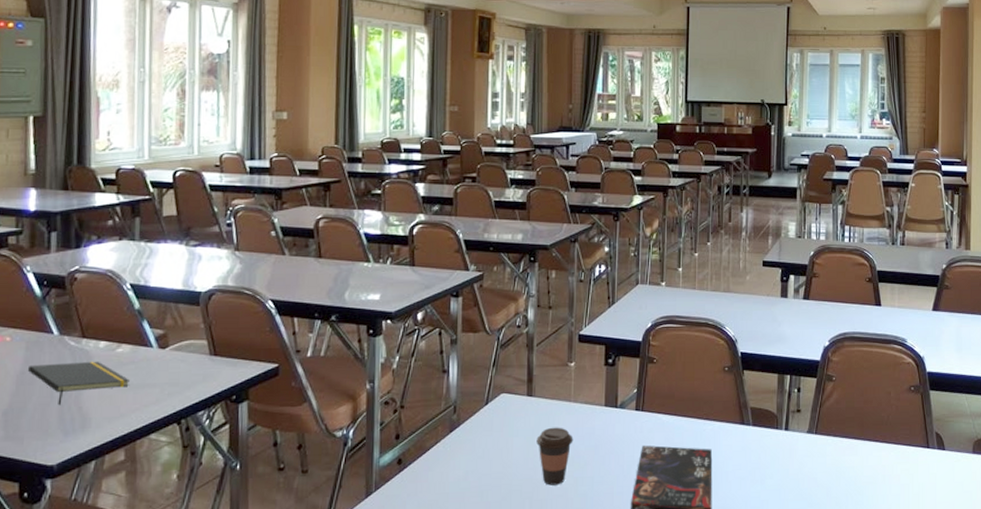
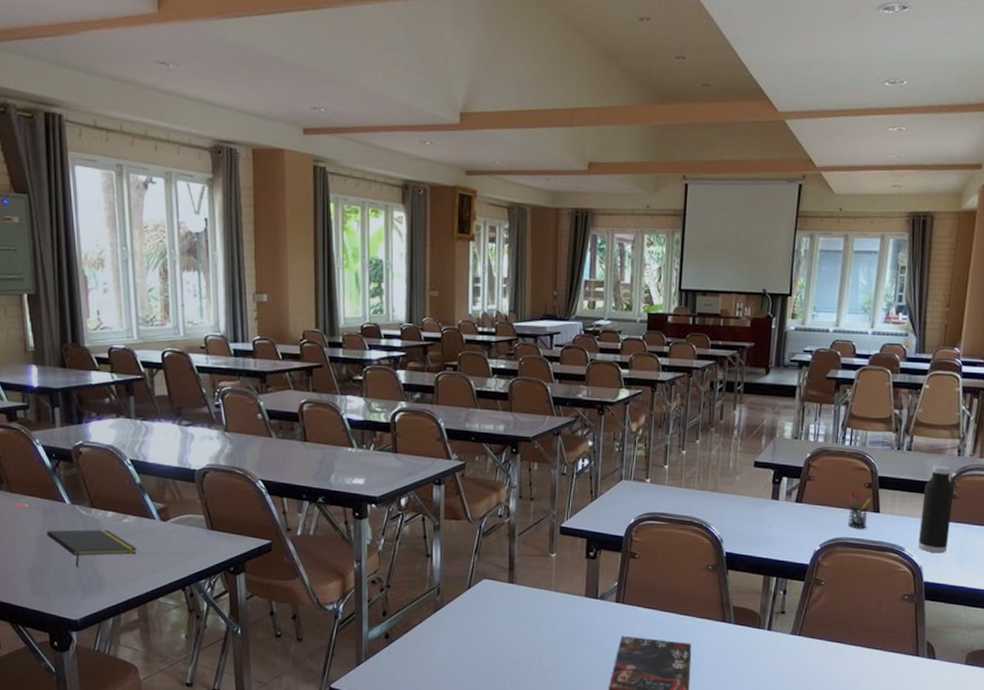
coffee cup: present [536,427,573,486] -> none [517,613,554,667]
pen holder: none [852,285,873,323] -> present [847,490,872,529]
water bottle: none [919,258,946,343] -> present [918,465,954,553]

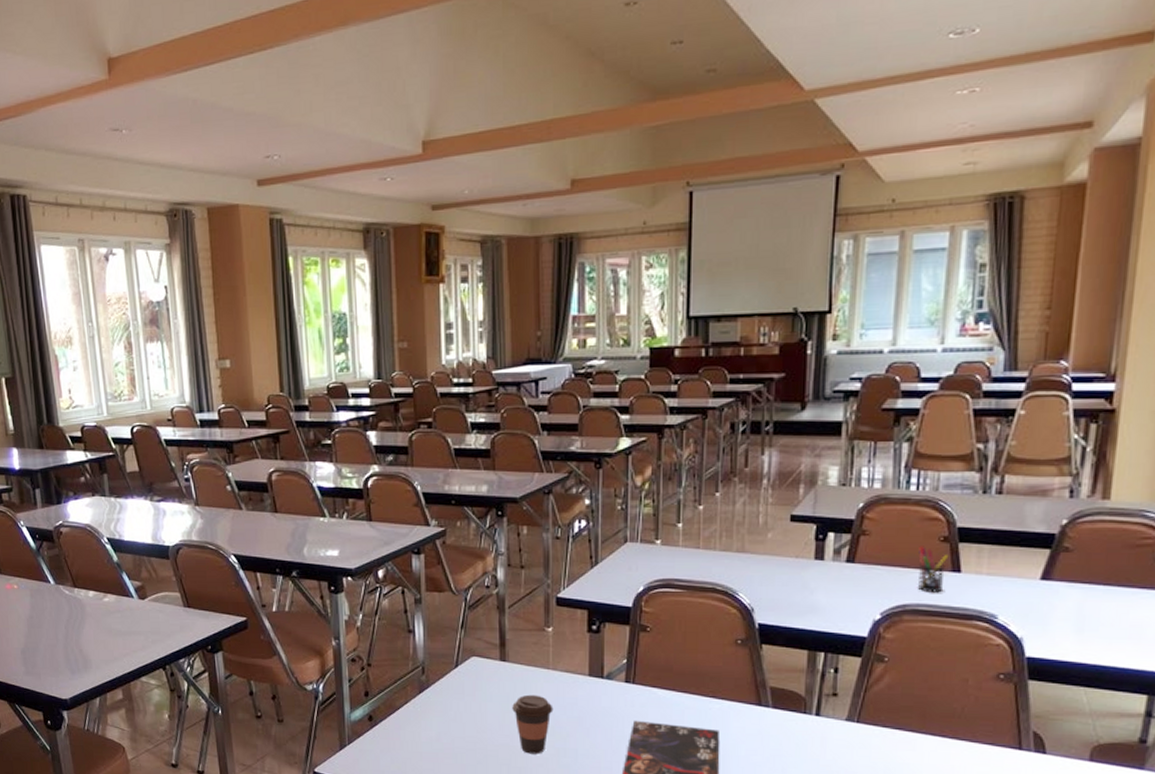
notepad: present [46,529,137,568] -> none [34,608,118,647]
coffee cup: none [517,613,554,667] -> present [512,694,553,754]
water bottle: present [918,465,954,553] -> none [1017,510,1065,622]

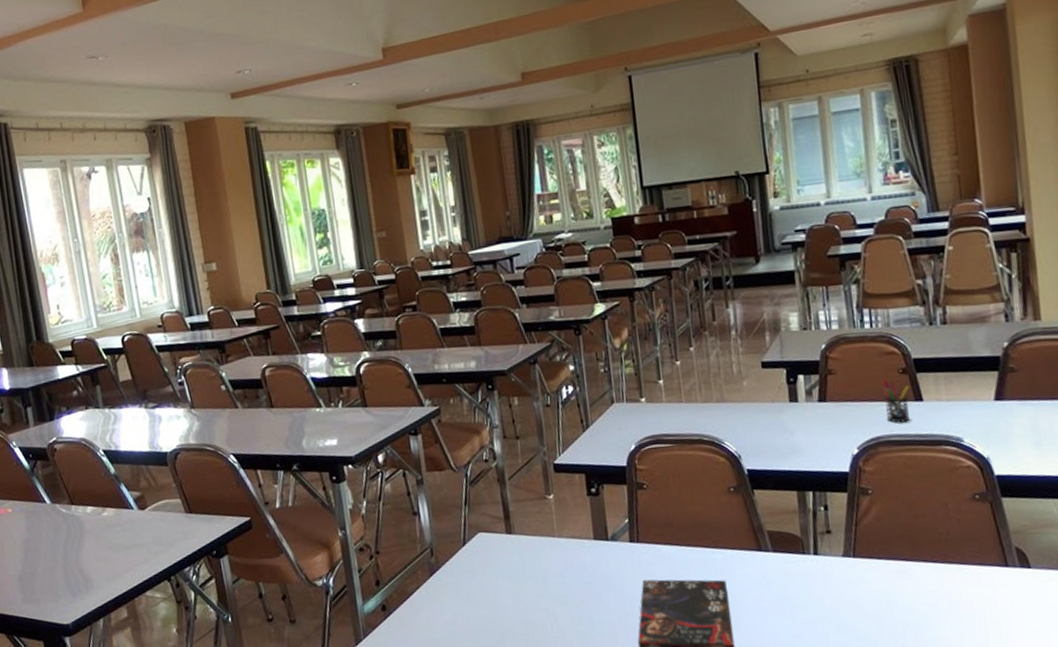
coffee cup: present [512,694,553,754] -> none [523,564,564,627]

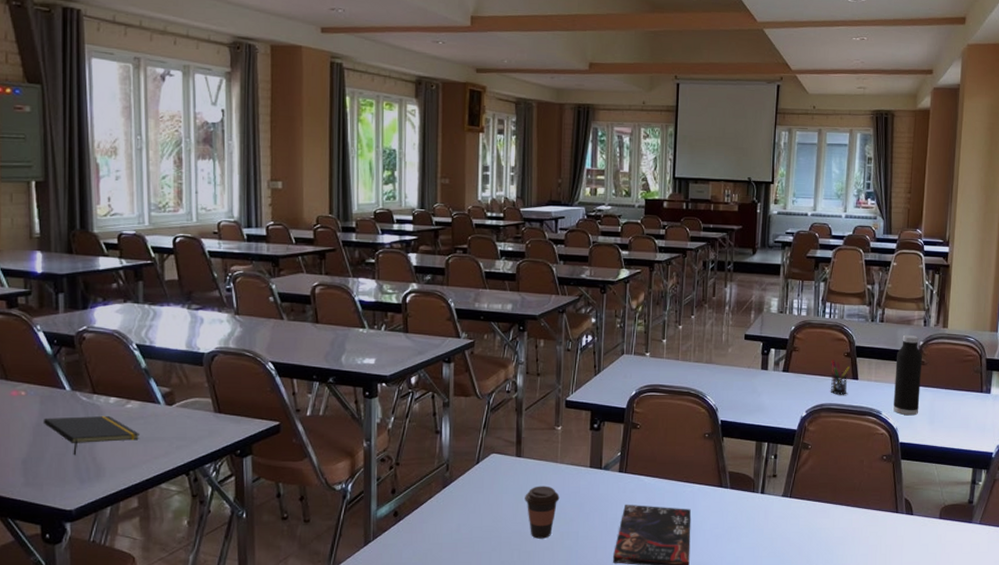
notepad: none [30,525,119,569] -> present [43,415,139,456]
coffee cup: none [523,564,564,627] -> present [525,486,560,539]
water bottle: none [971,335,1017,440] -> present [893,334,922,416]

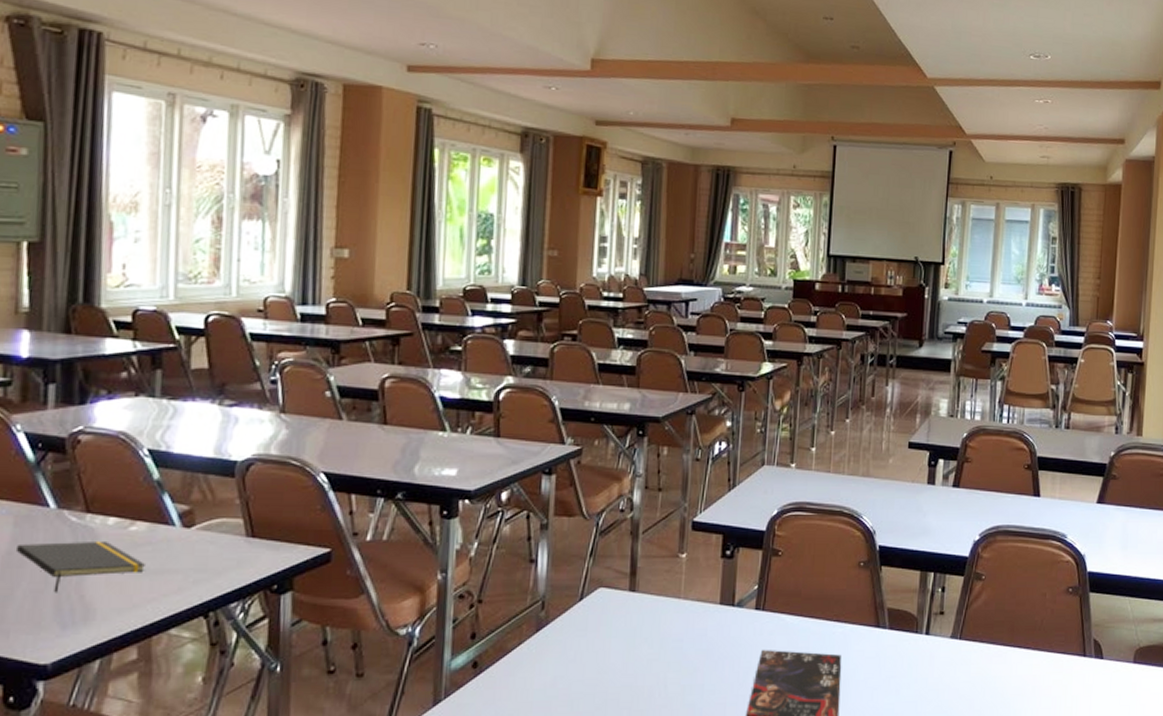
coffee cup: present [525,486,560,539] -> none [638,627,682,694]
pen holder: present [830,360,851,395] -> none [1007,473,1032,515]
water bottle: present [893,334,922,416] -> none [1081,443,1113,540]

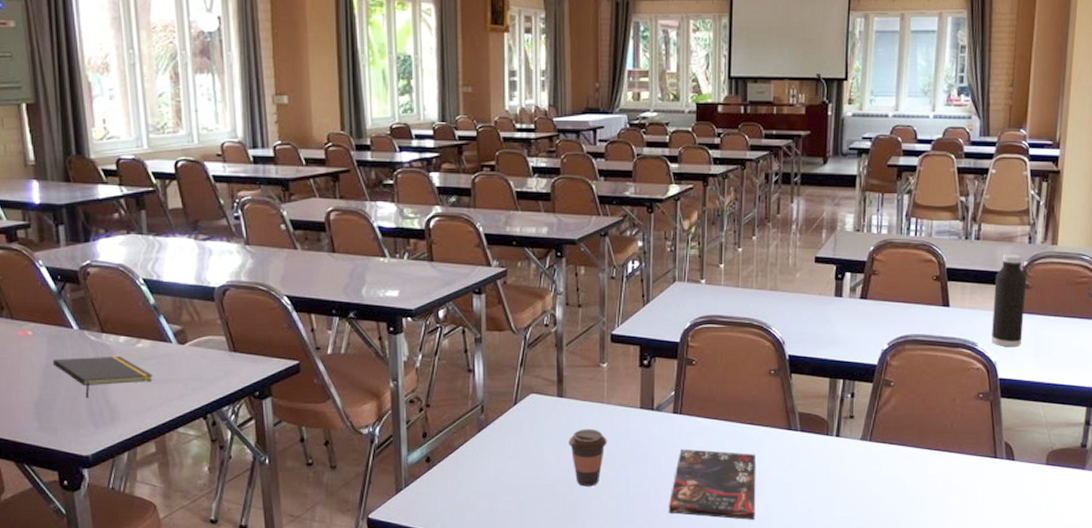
coffee cup: none [638,627,682,694] -> present [569,429,607,487]
water bottle: none [1081,443,1113,540] -> present [991,254,1026,348]

